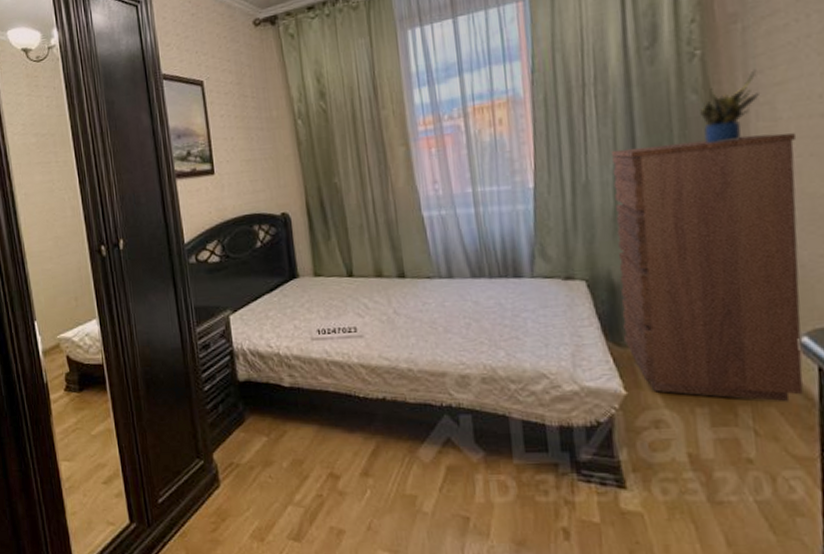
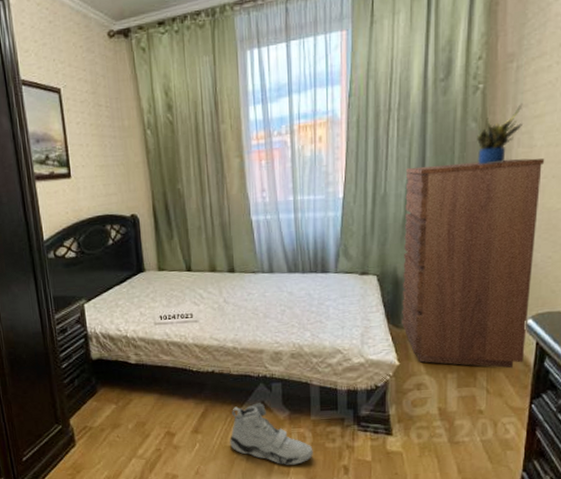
sneaker: none [409,440,520,524] -> present [230,403,313,465]

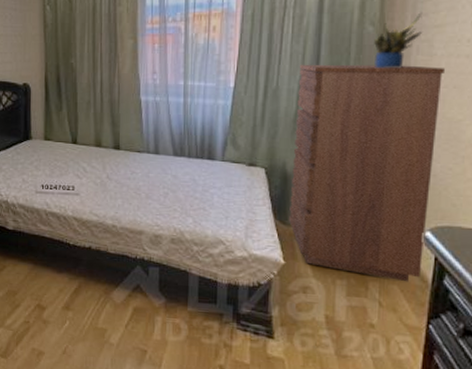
sneaker: present [230,403,313,465] -> none [101,286,188,358]

